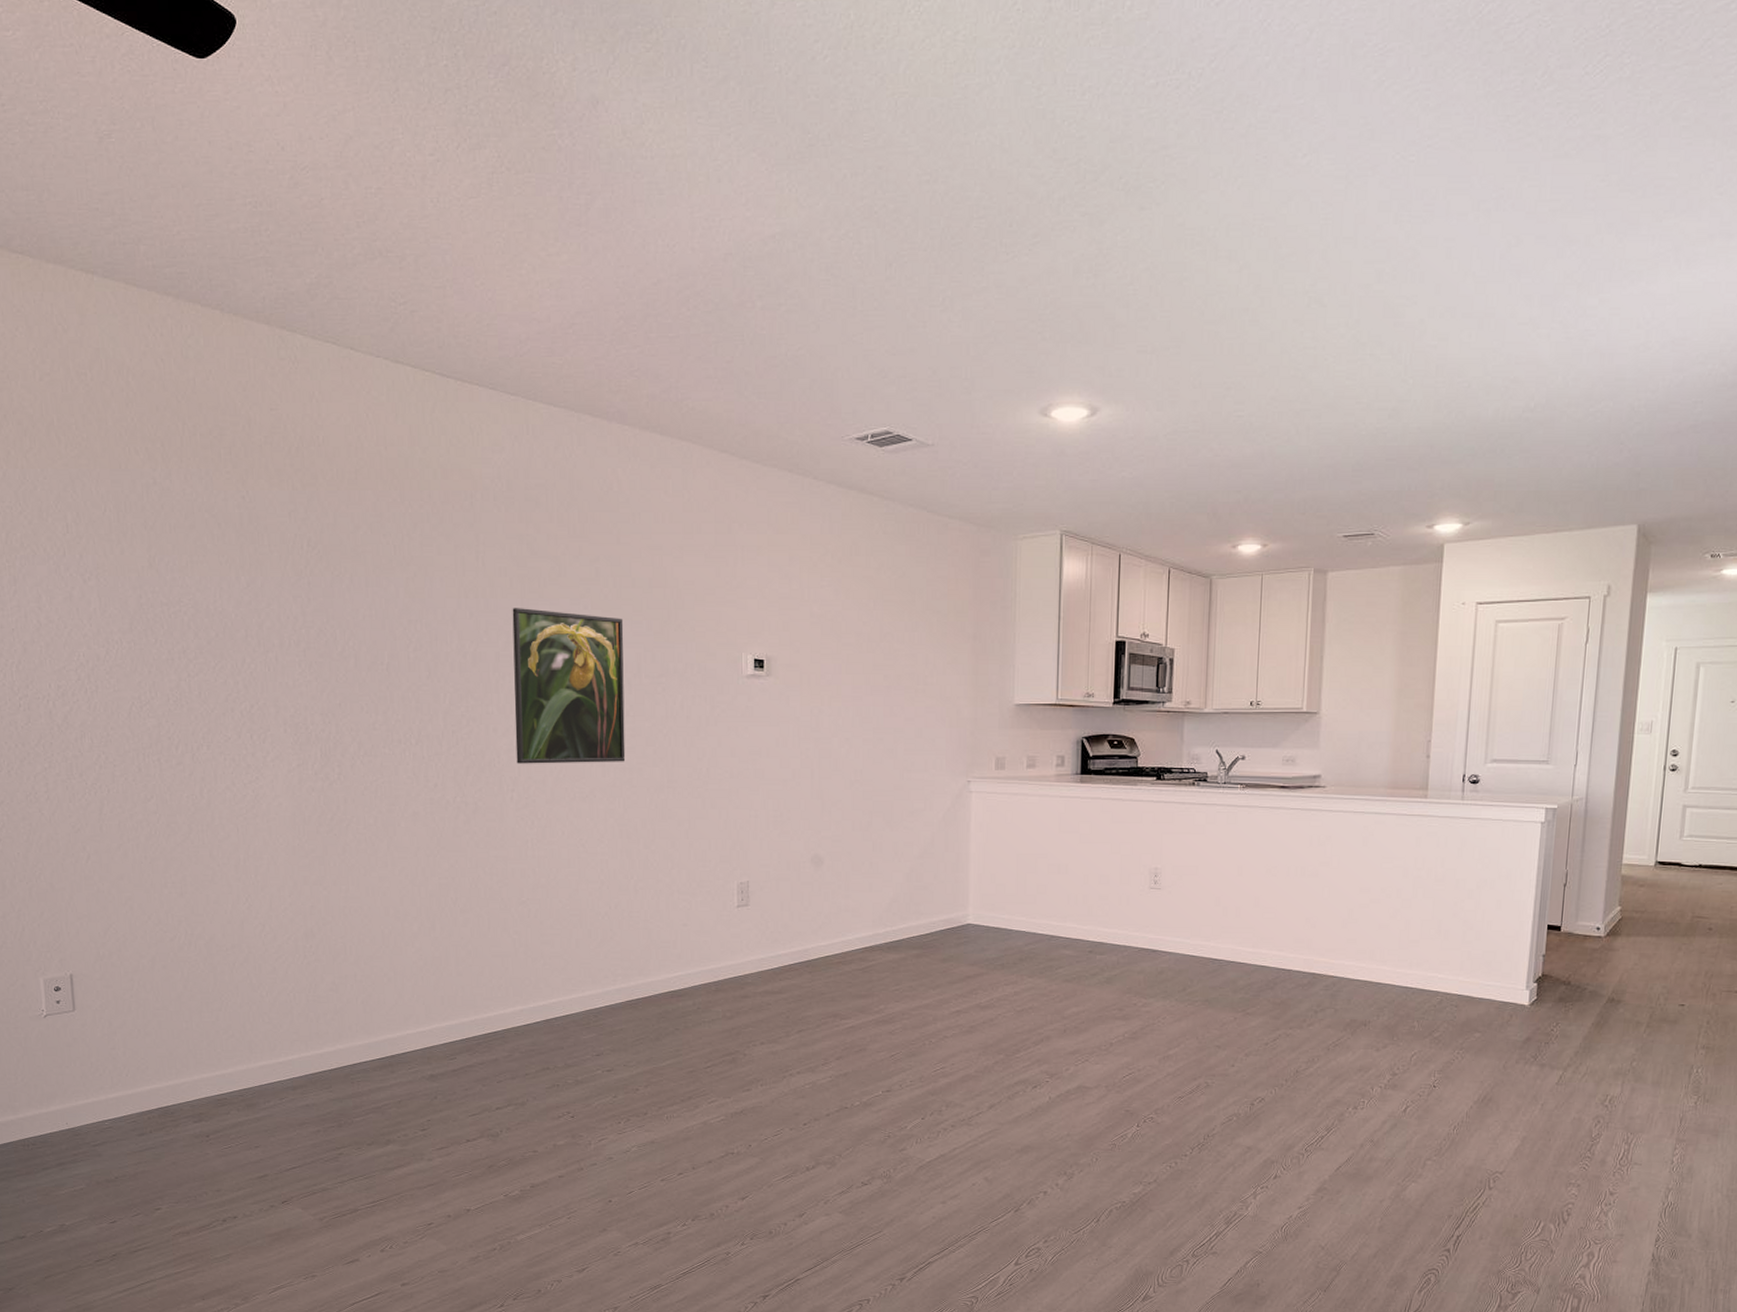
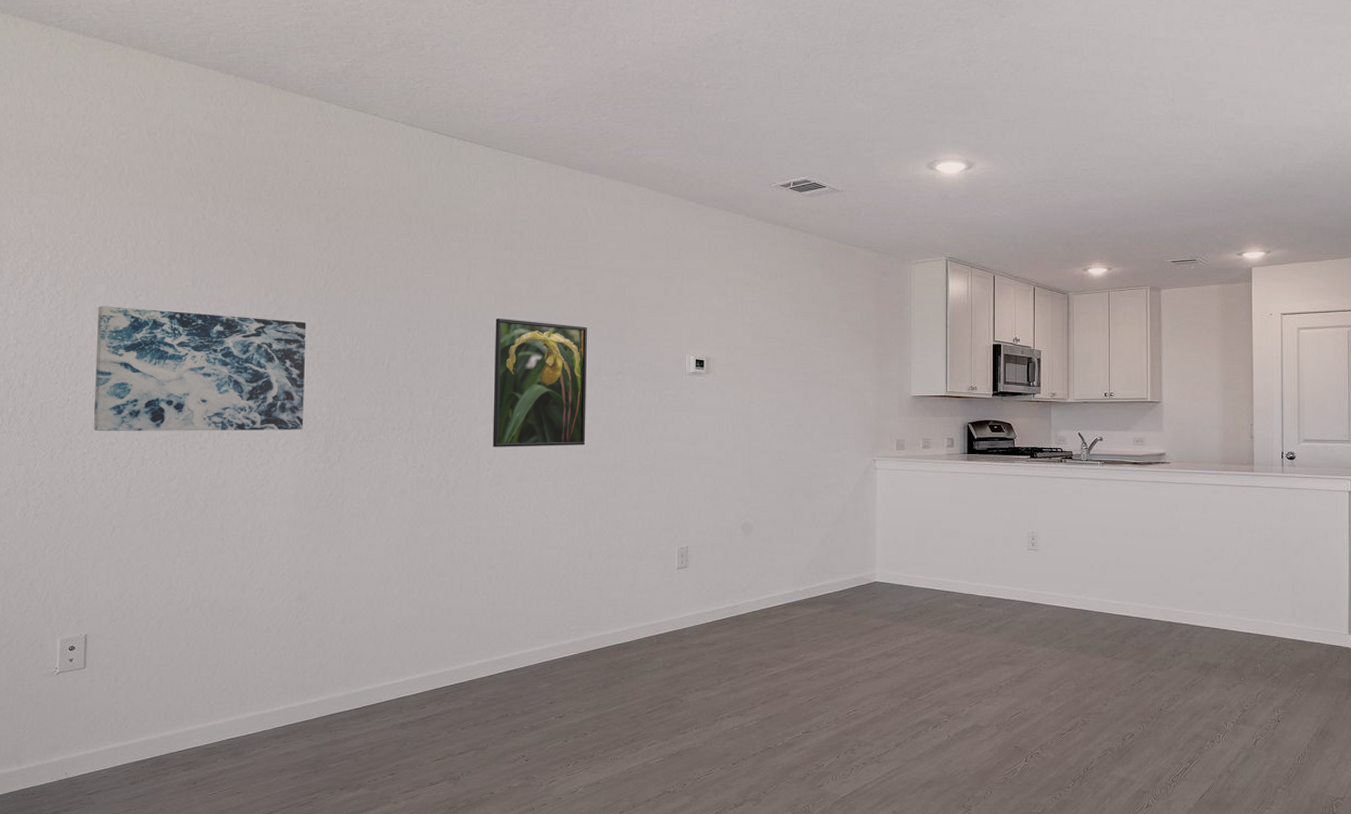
wall art: none [41,592,295,743] -> present [94,306,307,431]

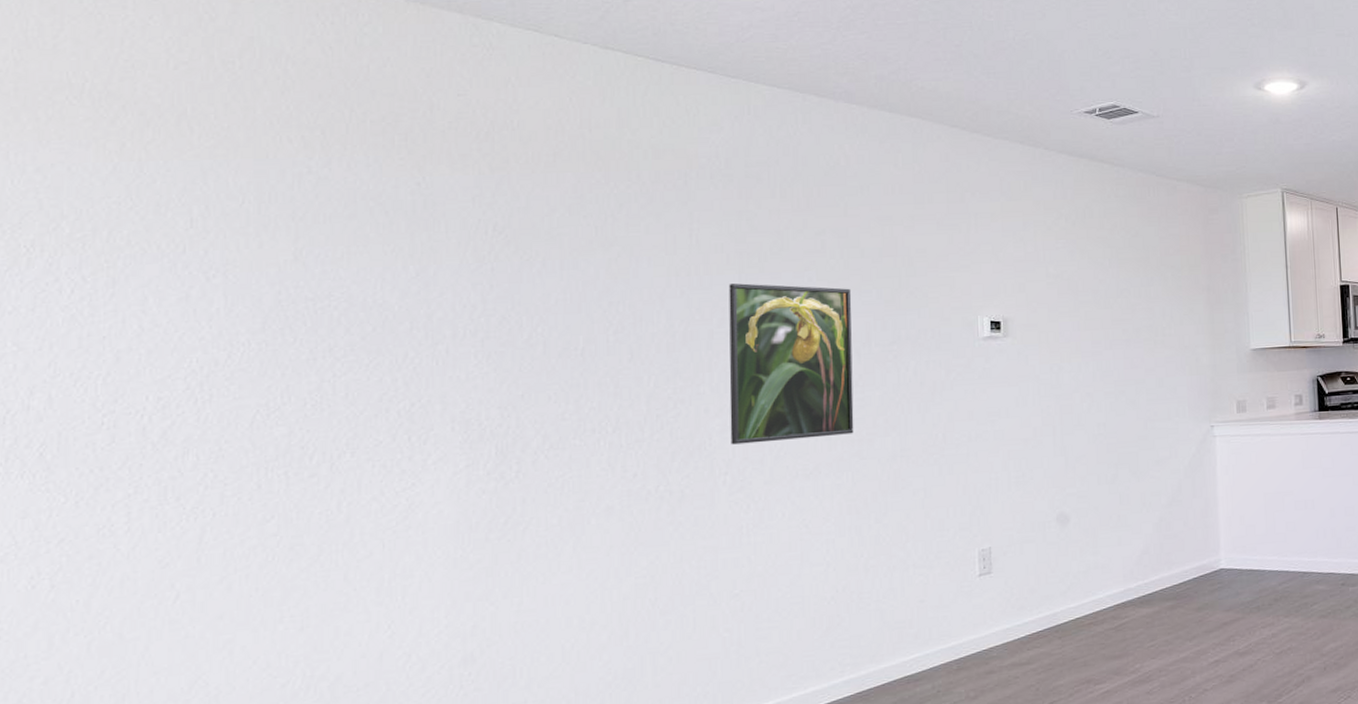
wall art: present [94,306,307,431] -> none [144,292,465,463]

